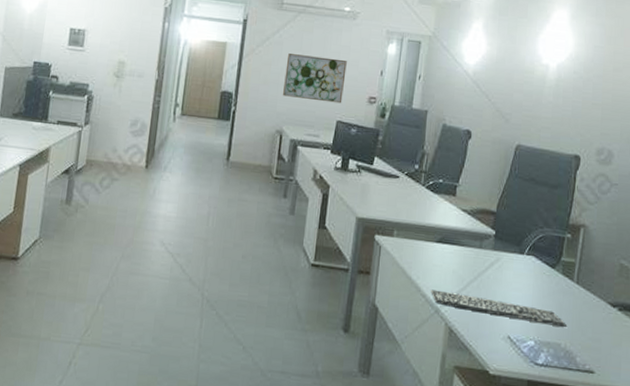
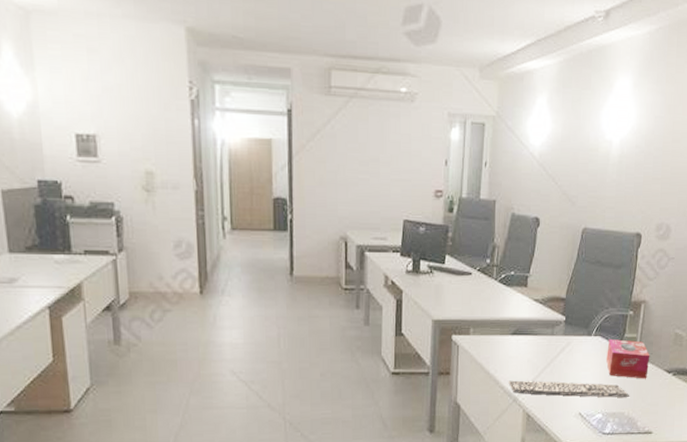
wall art: present [283,53,347,104] -> none [342,147,409,201]
tissue box: none [540,261,591,310] -> present [606,339,650,379]

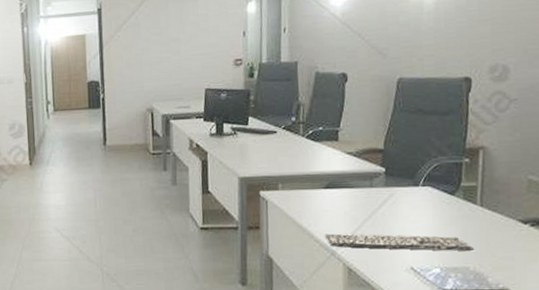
tissue box: present [606,339,650,379] -> none [439,189,497,231]

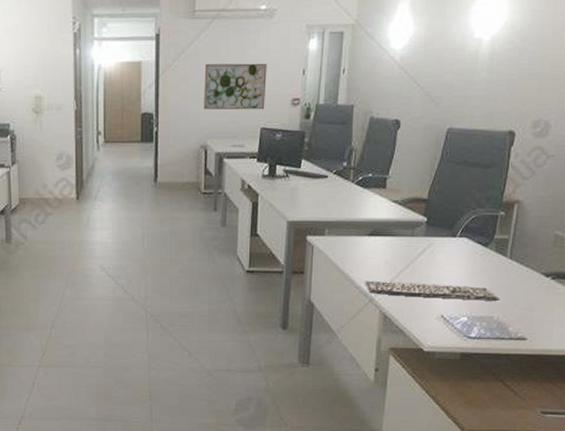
wall art: none [146,28,208,75] -> present [204,63,267,110]

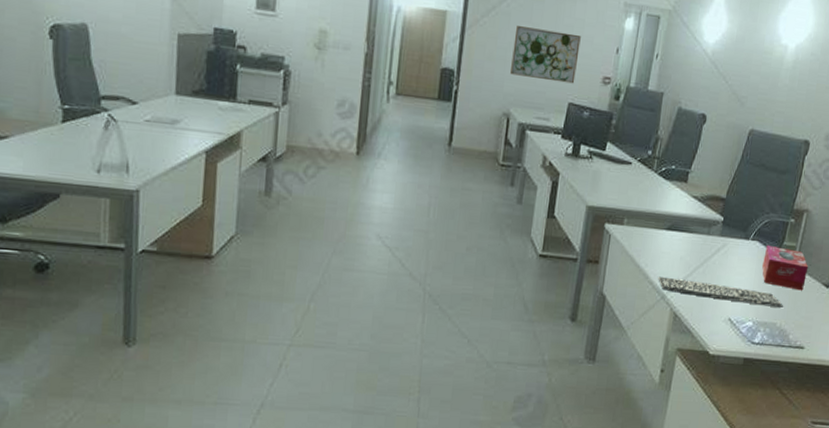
tissue box: none [473,241,525,282] -> present [762,246,809,291]

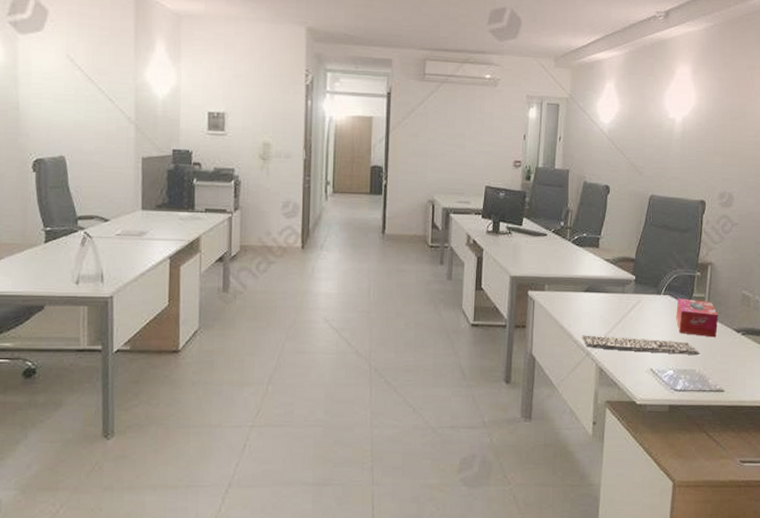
wall art: present [510,26,581,84] -> none [432,124,491,169]

